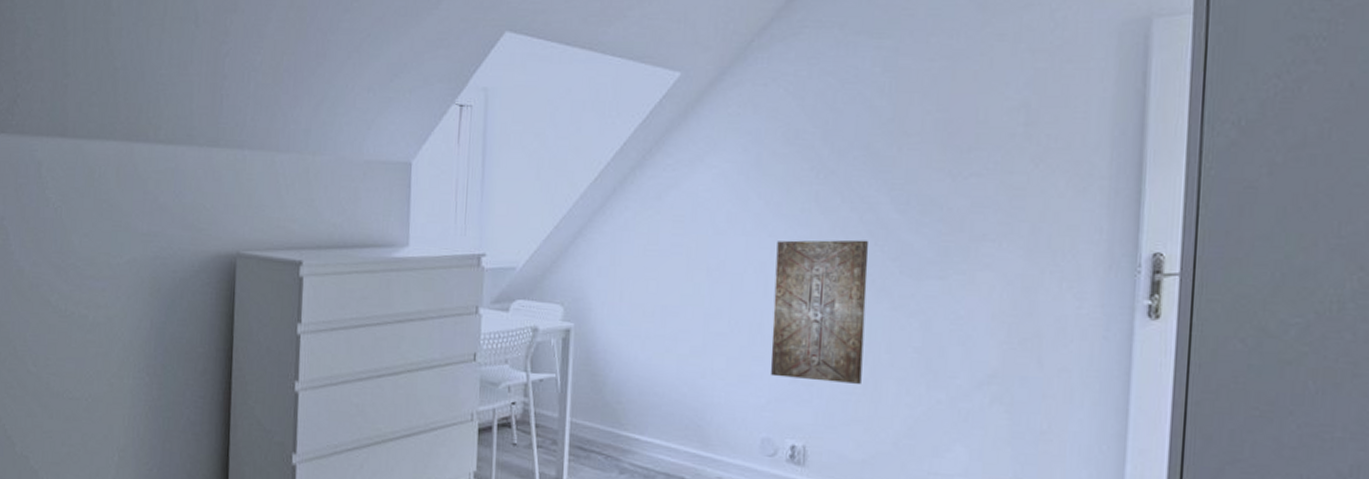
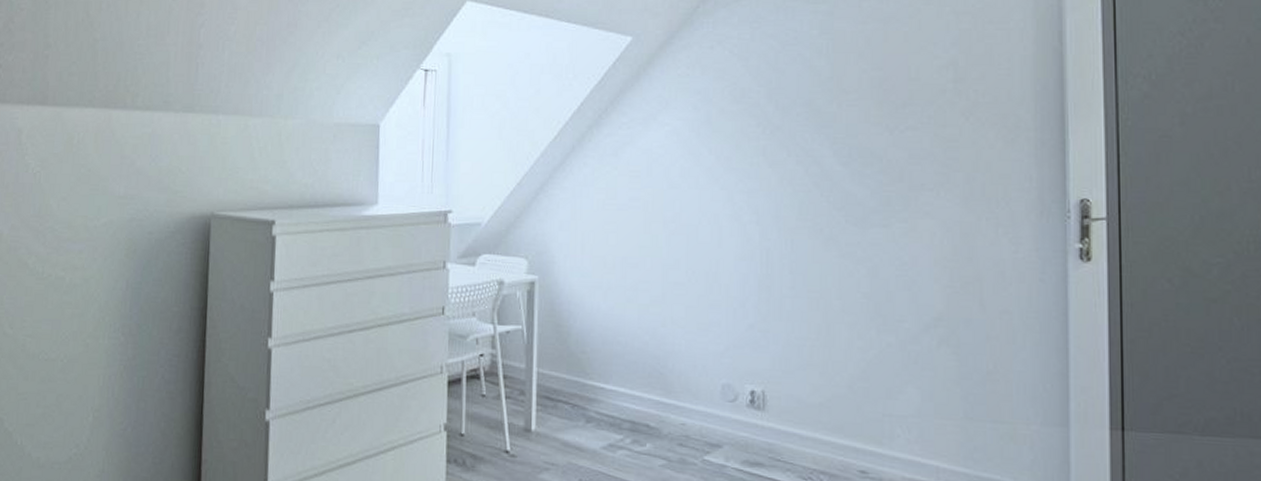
wall art: present [771,240,868,384] -> none [727,191,816,329]

